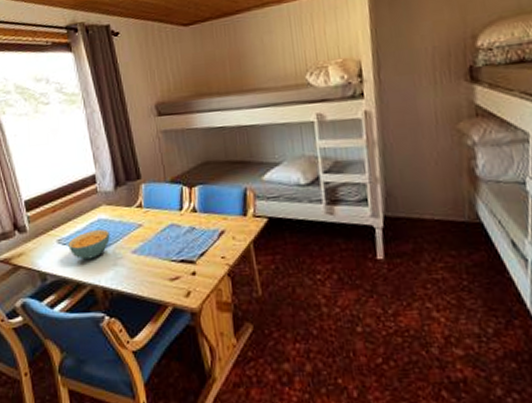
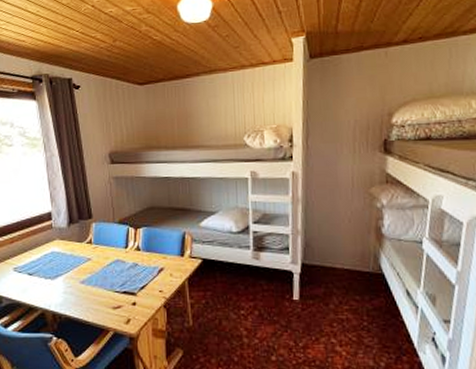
cereal bowl: present [67,229,110,260] -> none [22,261,61,287]

